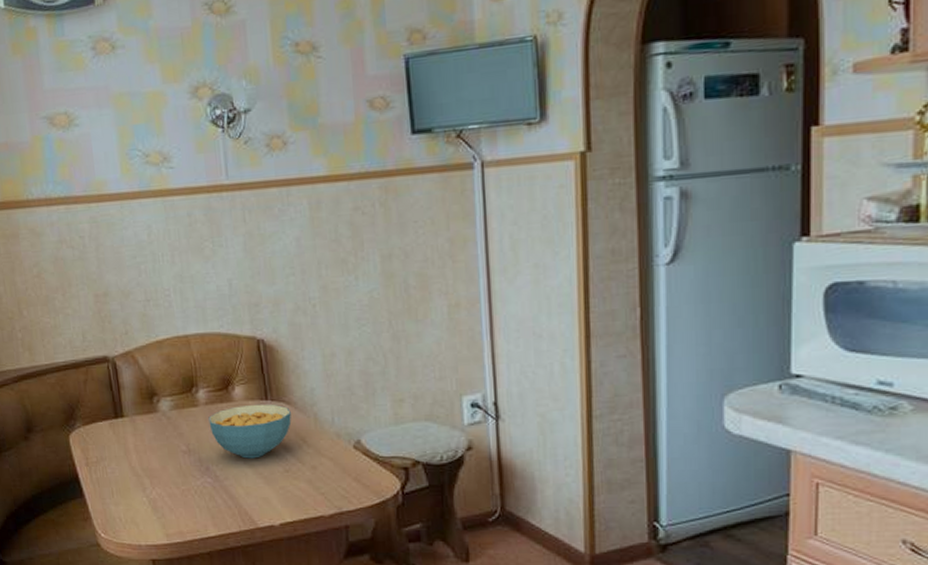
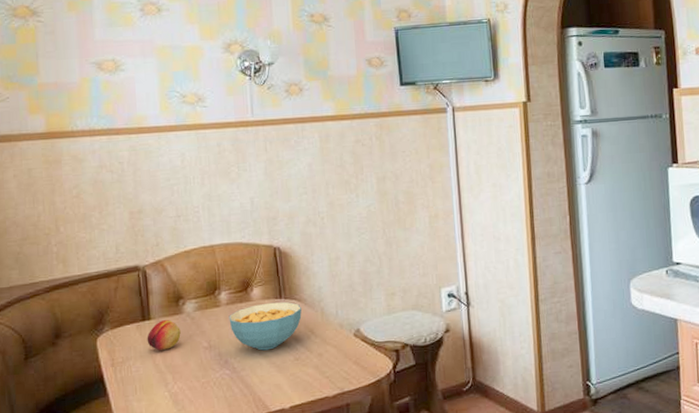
fruit: none [120,419,157,453] -> present [147,320,181,351]

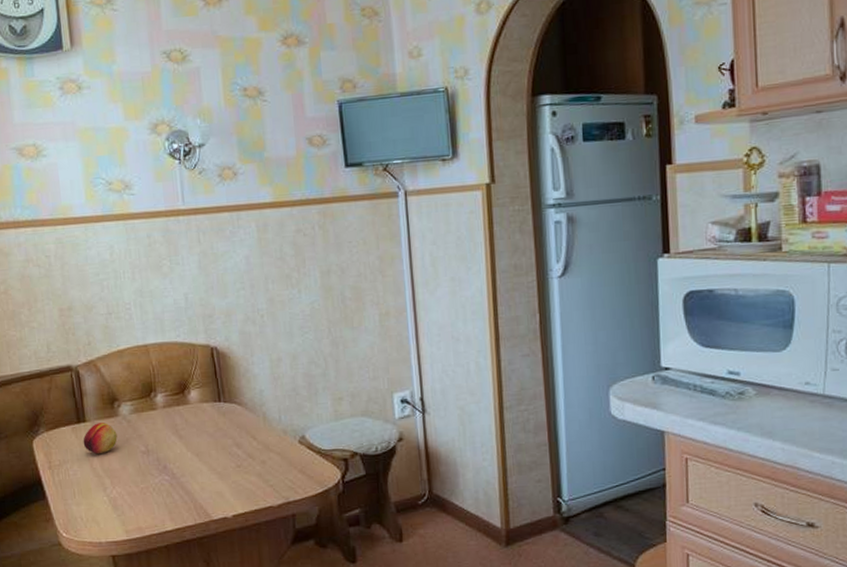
cereal bowl: present [229,302,302,351] -> none [166,405,243,457]

